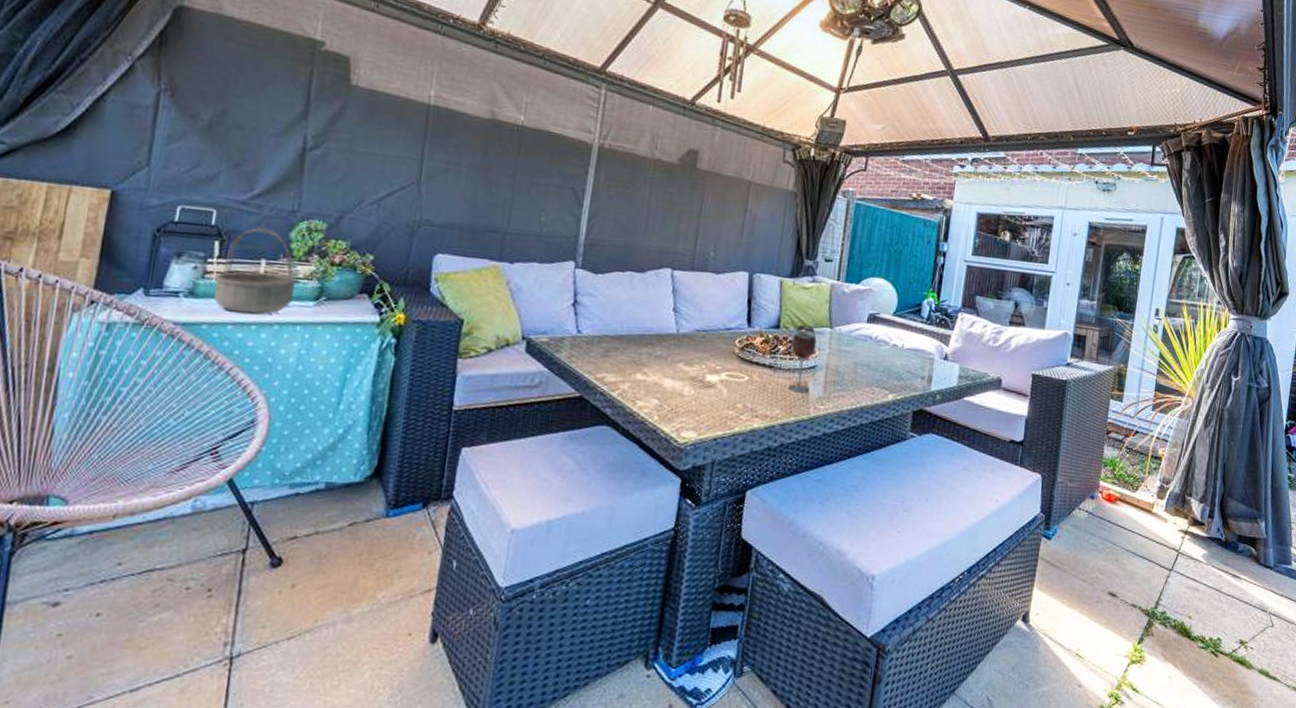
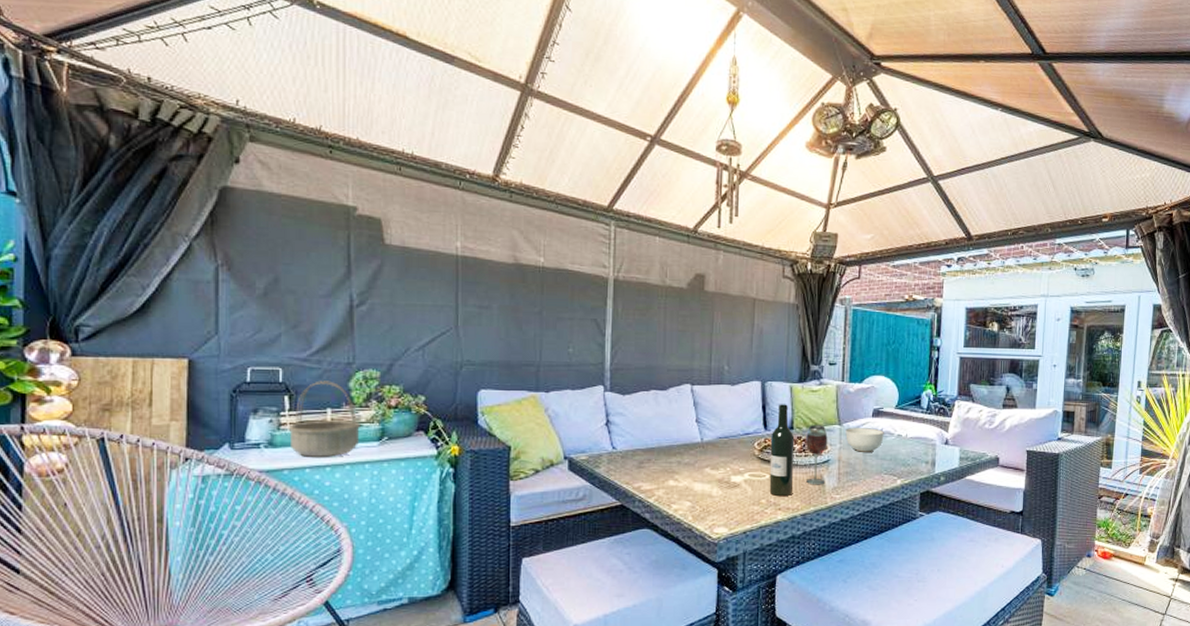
wine bottle: none [746,299,780,403] -> present [769,404,795,497]
bowl: none [836,332,879,361] -> present [845,428,884,452]

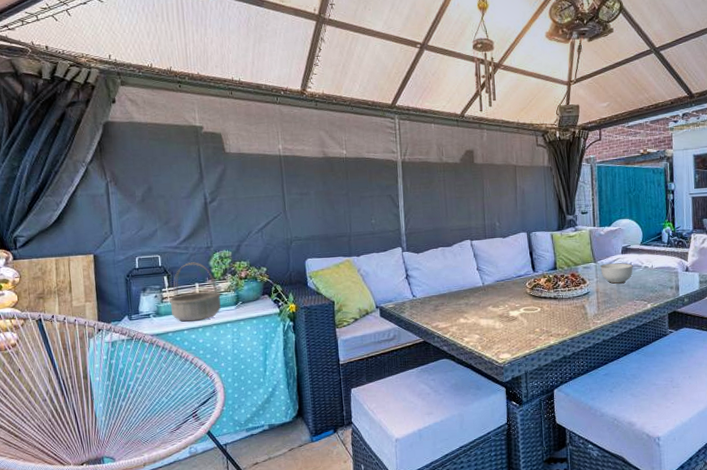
wine bottle: present [769,404,795,497] -> none [538,249,561,326]
wineglass: present [805,425,828,485] -> none [567,264,587,314]

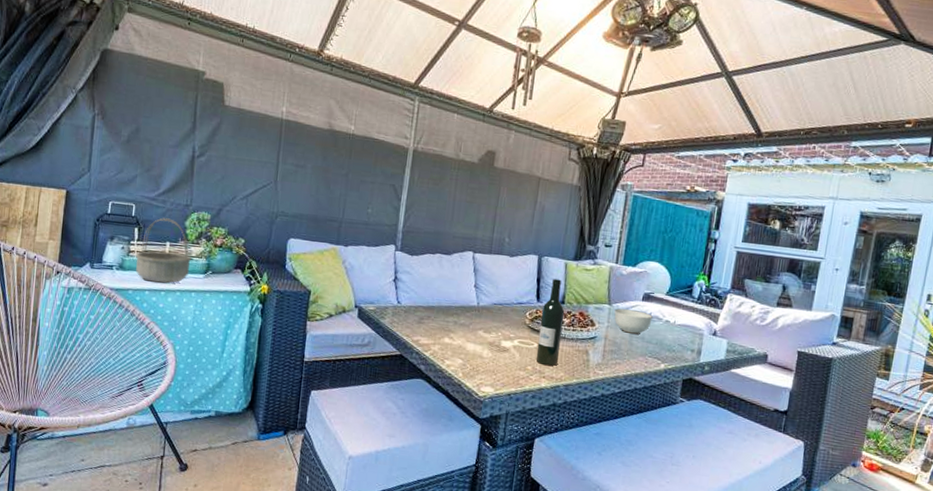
wine bottle: none [538,249,561,326] -> present [535,278,565,366]

